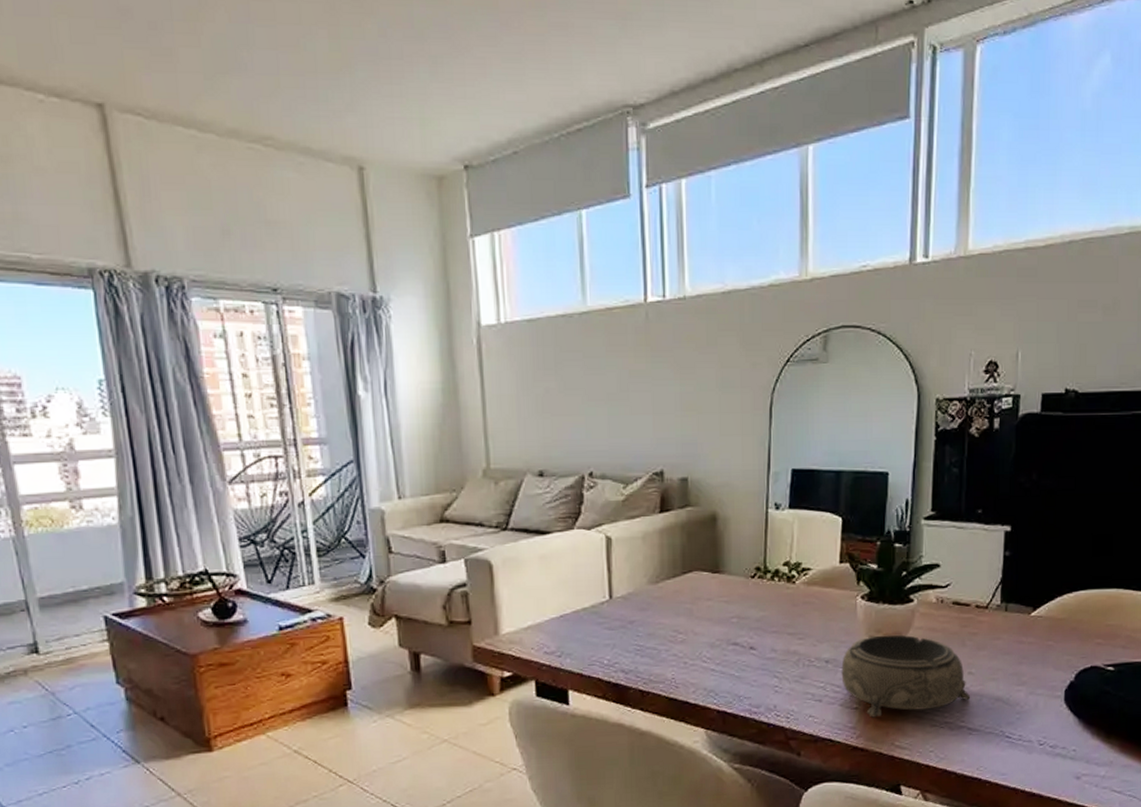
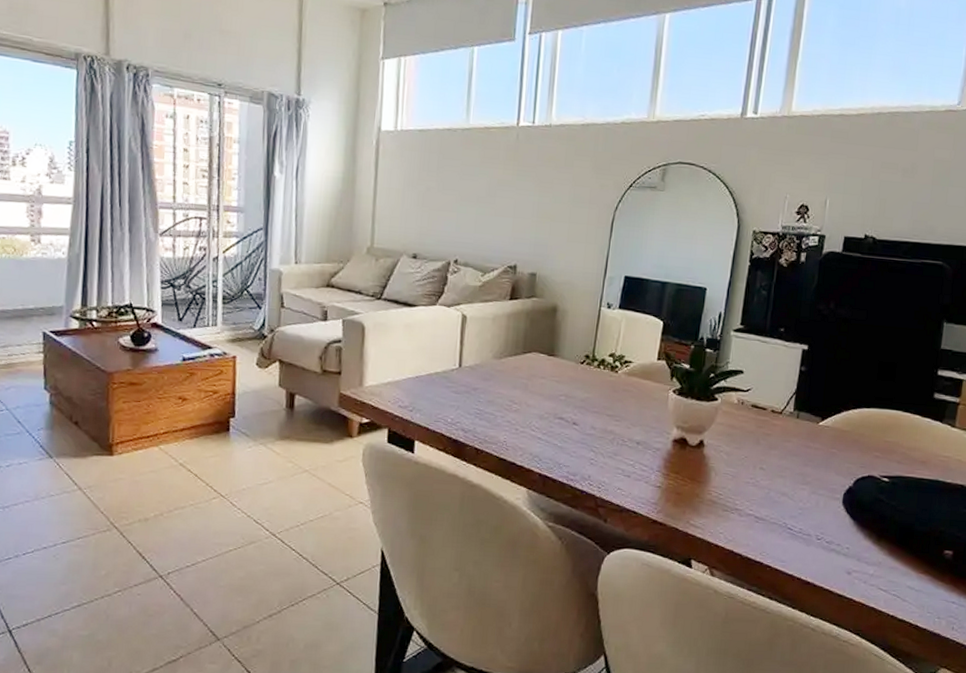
decorative bowl: present [841,634,971,718] -> none [649,425,760,497]

